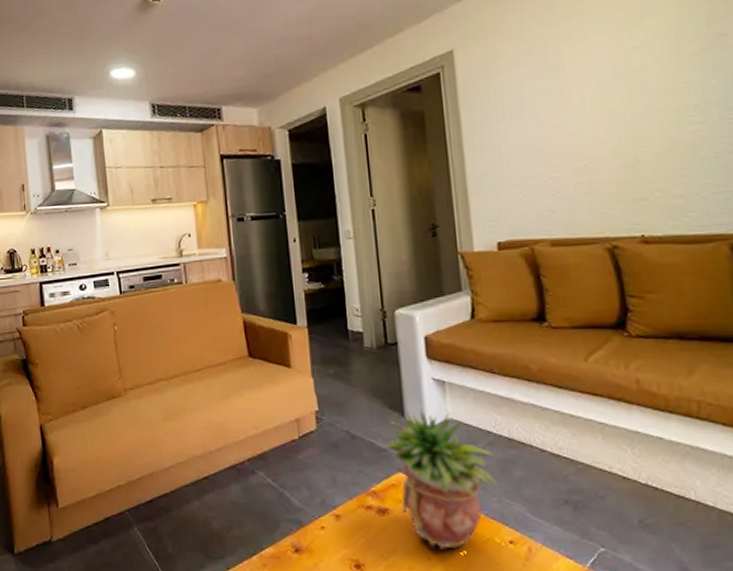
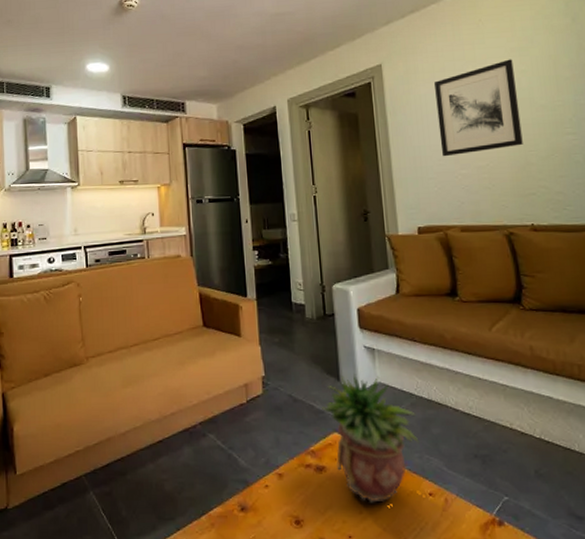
wall art: none [519,33,633,158] -> present [434,59,523,157]

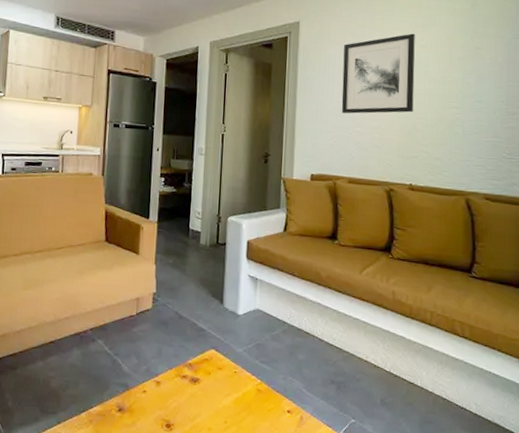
potted plant: present [322,374,419,503] -> none [203,299,286,415]

